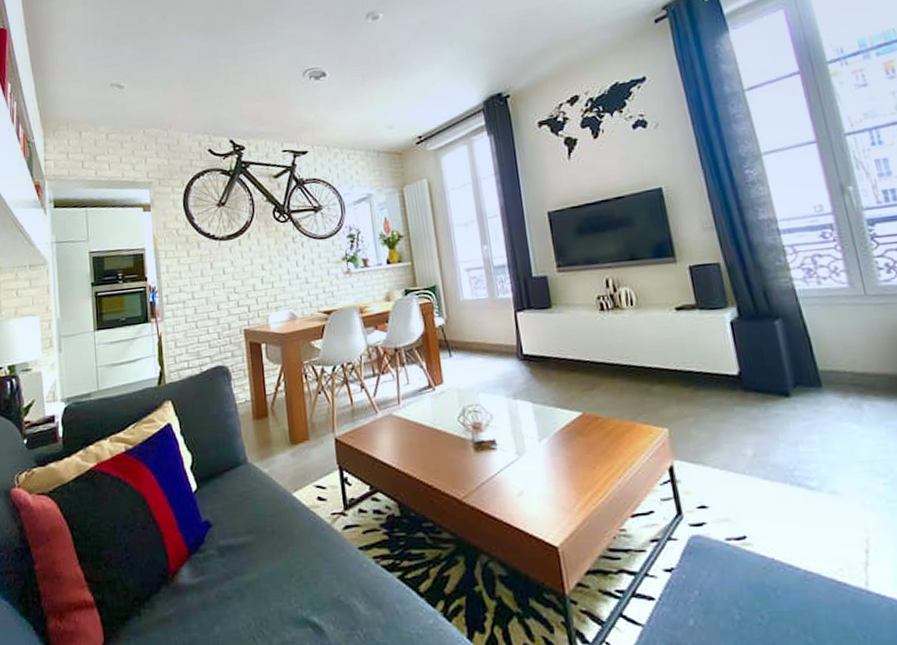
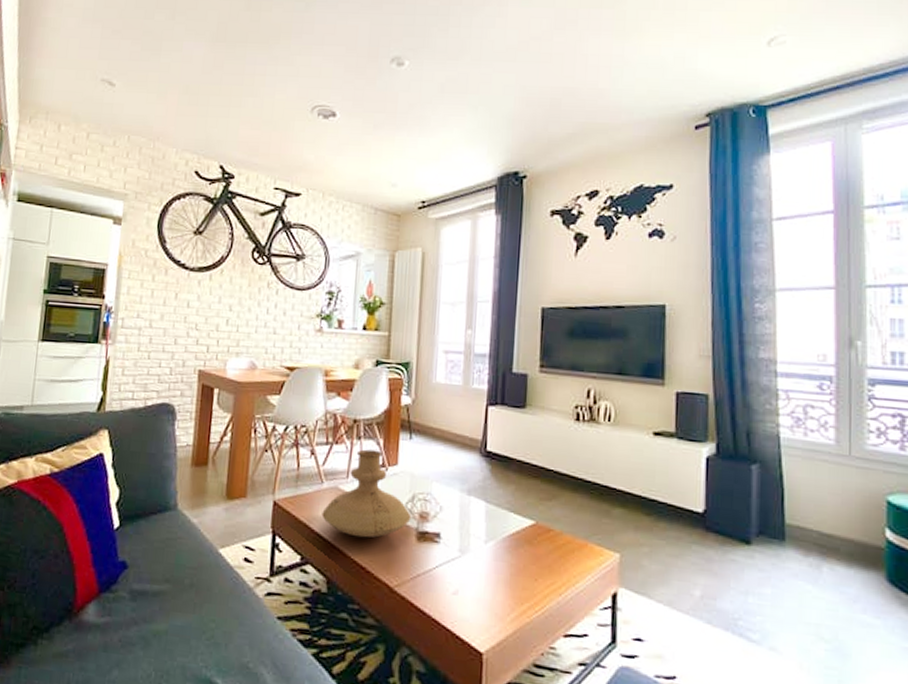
vase: none [381,373,466,458] -> present [322,449,412,538]

